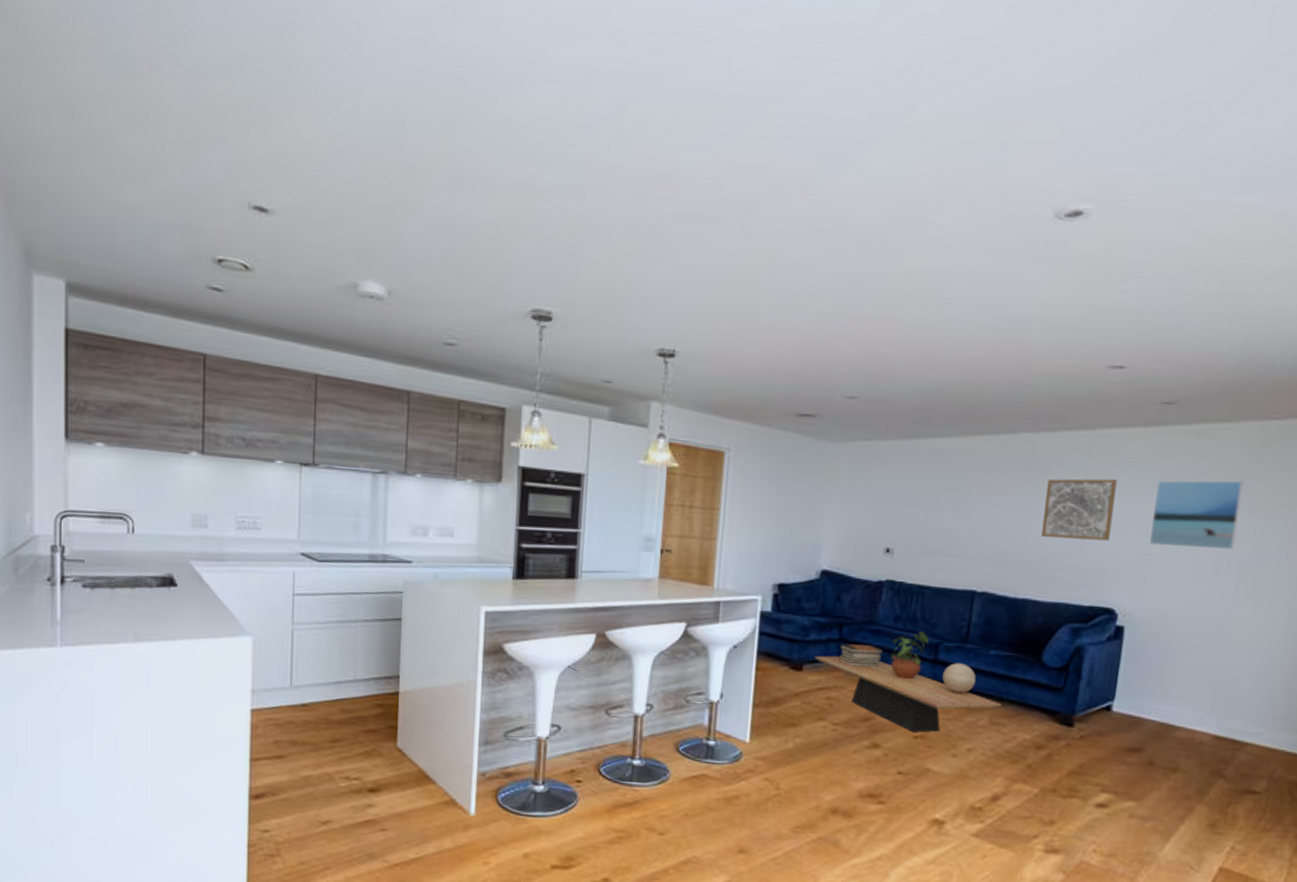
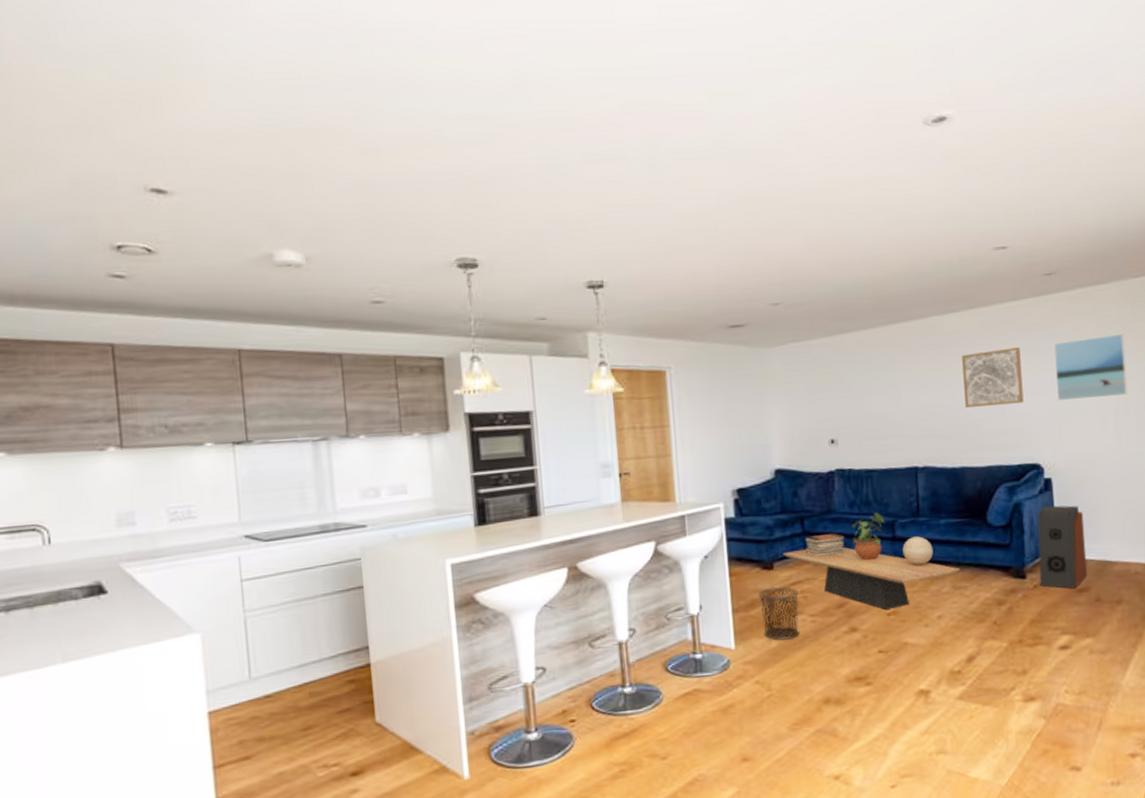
waste bin: none [781,688,825,744] -> present [758,586,799,641]
speaker: none [1087,655,1153,747] -> present [1037,505,1088,589]

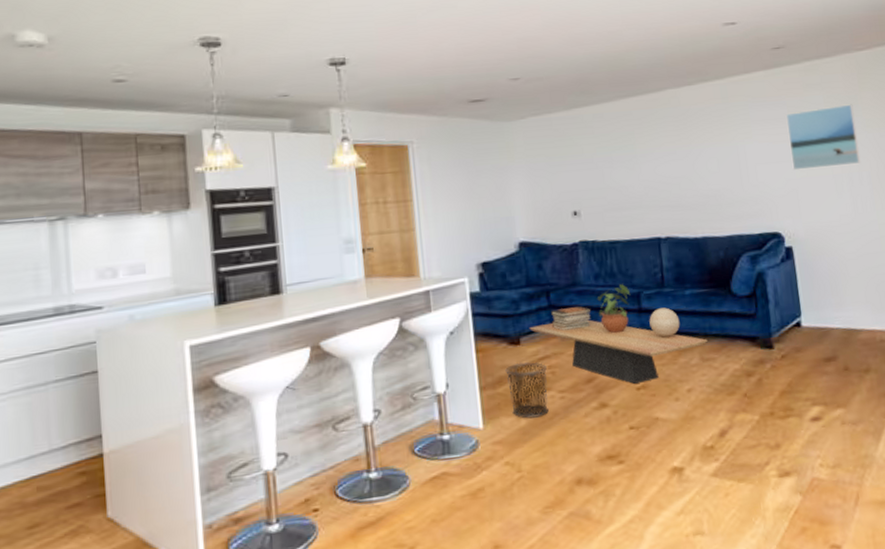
wall art: present [962,347,1024,408] -> none [698,118,761,178]
speaker: present [1037,505,1088,589] -> none [781,273,834,358]

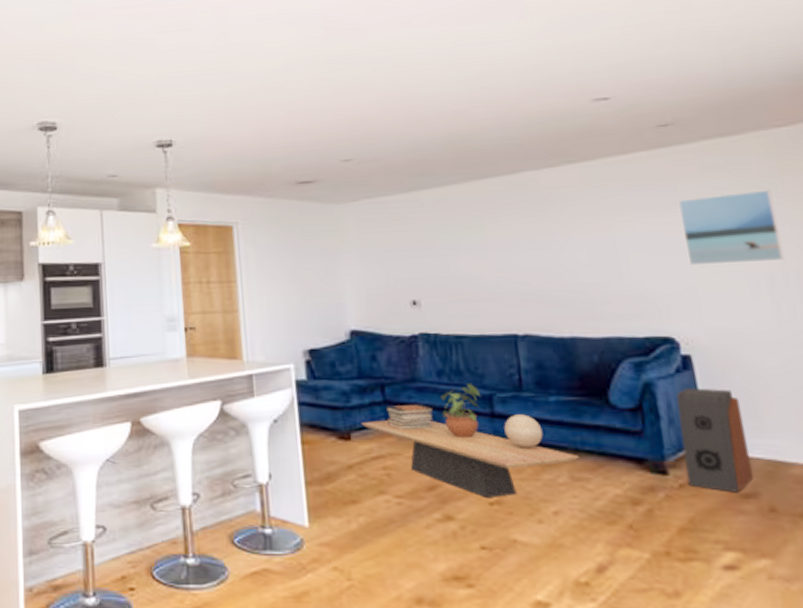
waste bin: present [505,362,549,419] -> none [334,459,383,522]
speaker: none [781,273,834,358] -> present [676,388,755,493]

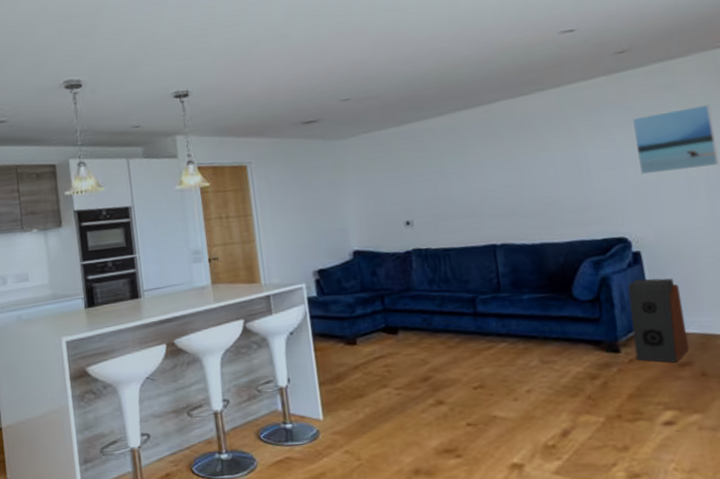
coffee table: present [361,419,579,497] -> none [365,322,547,383]
book stack: present [386,403,434,430] -> none [386,309,426,333]
potted plant: present [440,382,481,439] -> none [431,288,466,336]
decorative sphere: present [504,414,544,448] -> none [485,311,518,340]

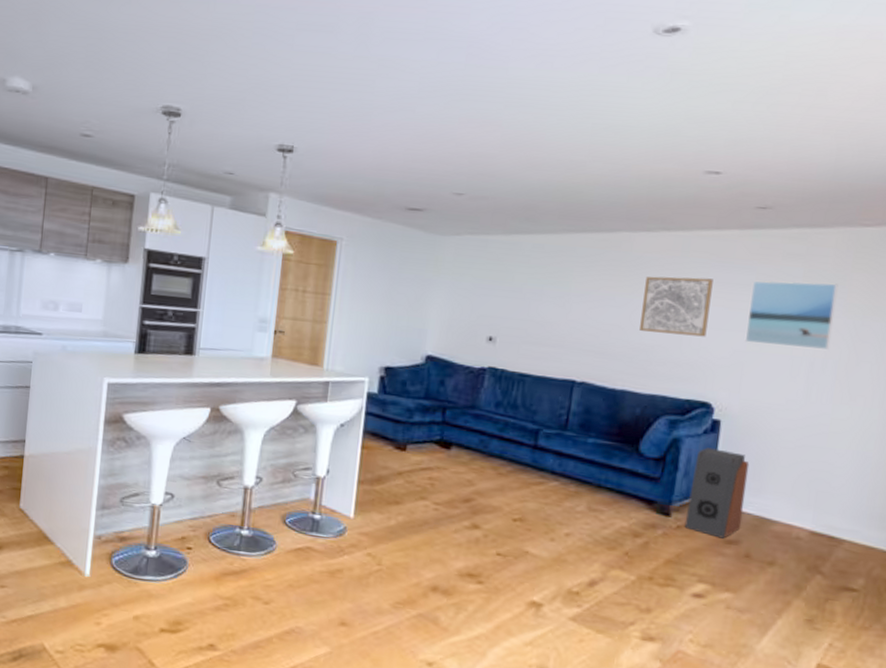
wall art: none [534,124,604,186] -> present [640,276,713,337]

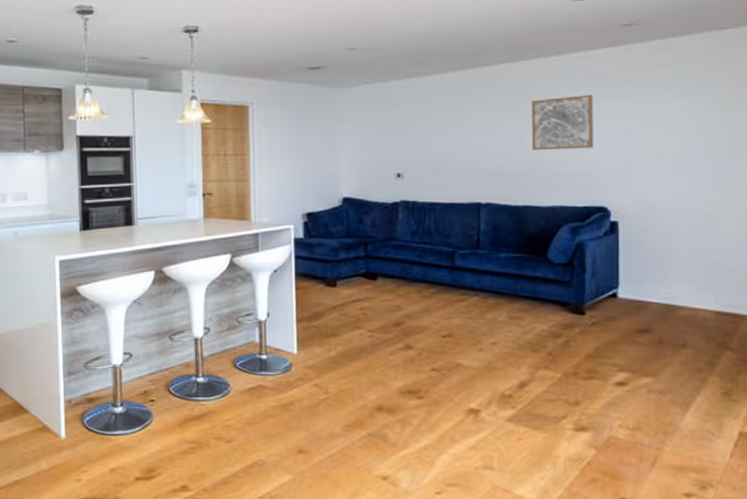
speaker: present [684,447,750,539] -> none [599,248,651,329]
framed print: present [744,280,838,349] -> none [628,84,707,148]

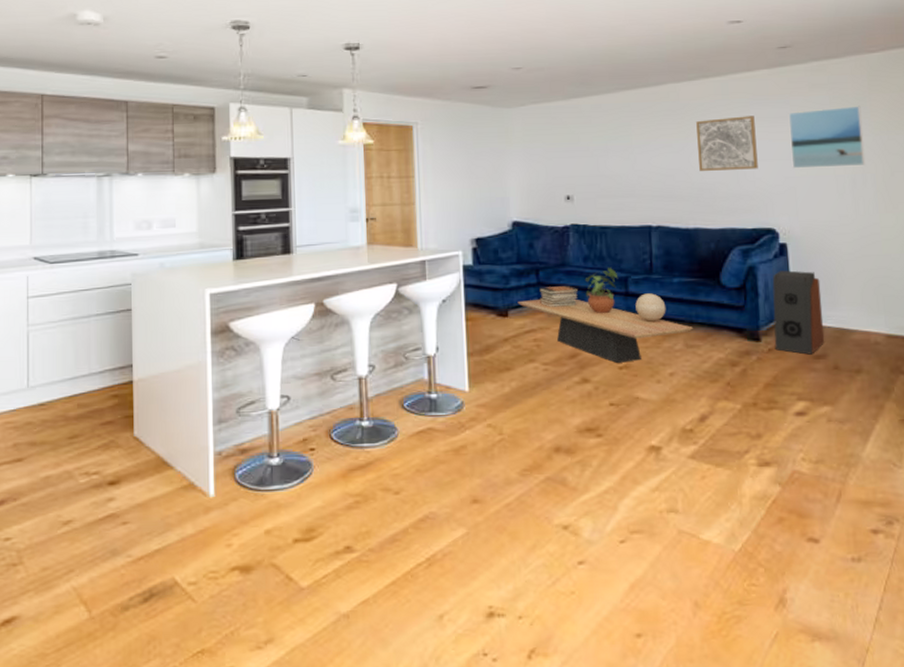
coffee table: none [346,270,517,332] -> present [517,298,693,363]
book stack: none [367,258,406,279] -> present [539,285,579,307]
potted plant: none [412,241,445,286] -> present [584,267,619,314]
decorative sphere: none [461,267,491,294] -> present [635,293,666,322]
speaker: none [599,248,651,329] -> present [772,270,825,355]
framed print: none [628,84,707,148] -> present [788,106,865,169]

